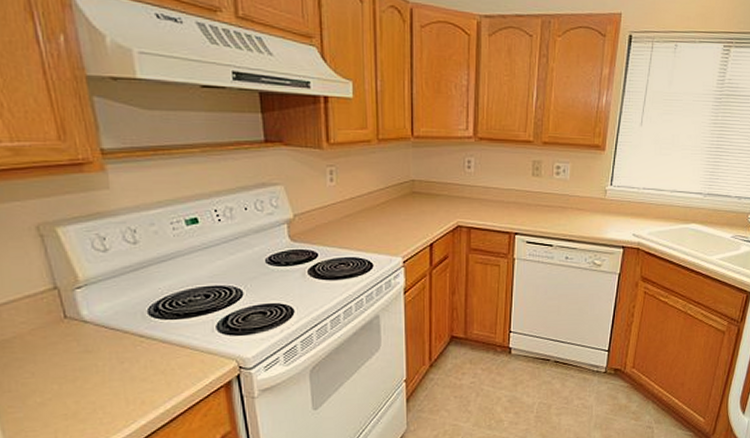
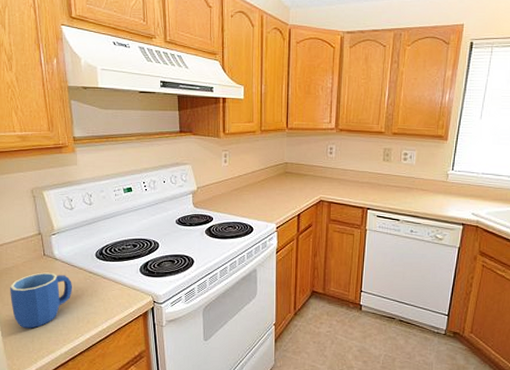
mug: none [11,341,115,422] -> present [10,272,72,329]

